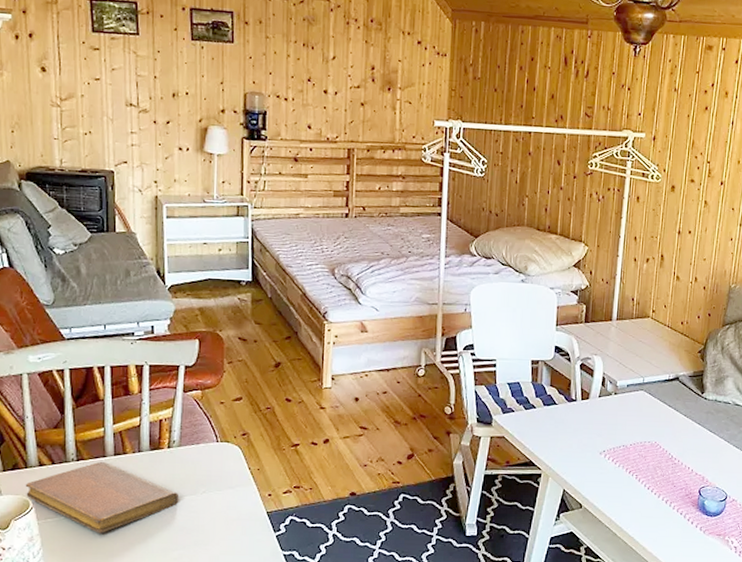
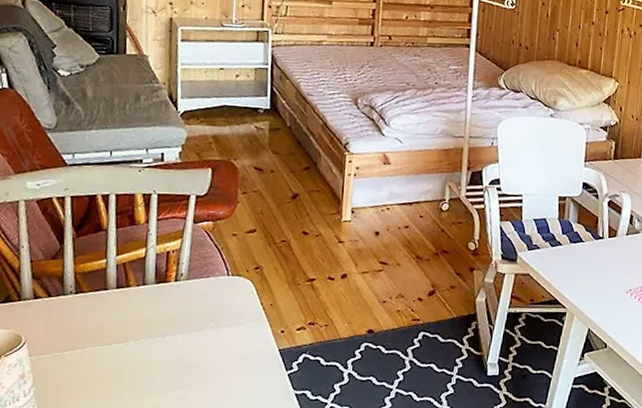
notebook: present [25,461,179,533] -> none [17,294,186,371]

